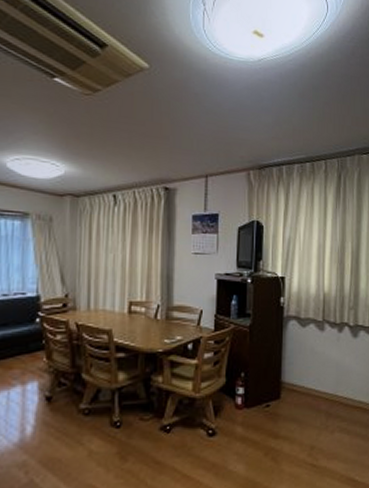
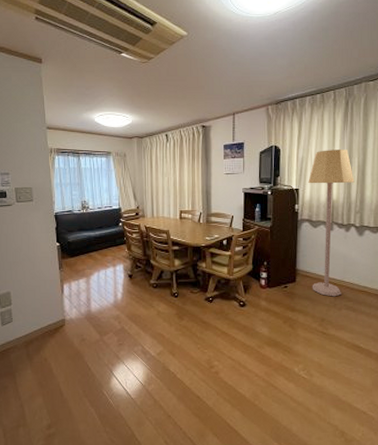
lamp: none [296,230,348,417] -> present [308,150,355,297]

